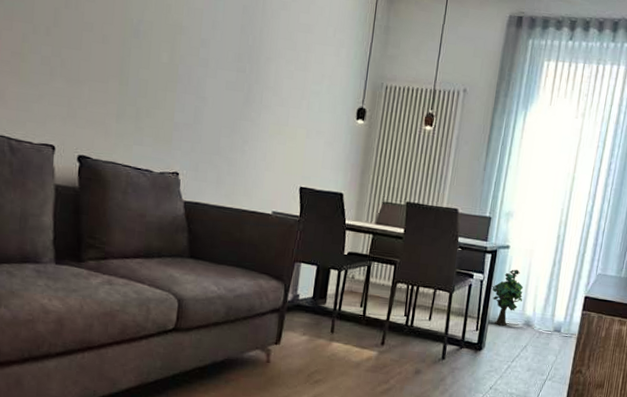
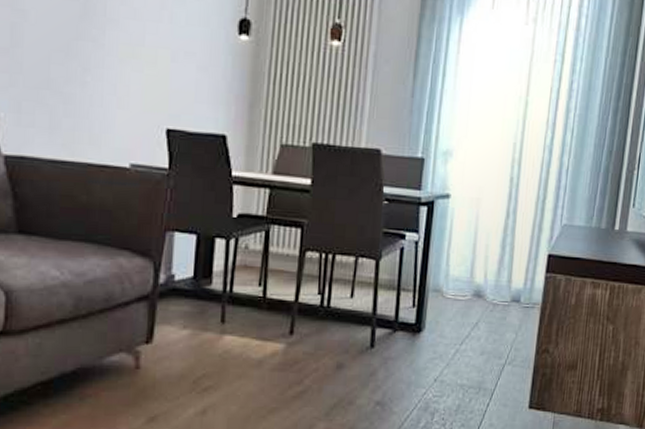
decorative plant: present [491,269,524,326] -> none [429,225,471,299]

